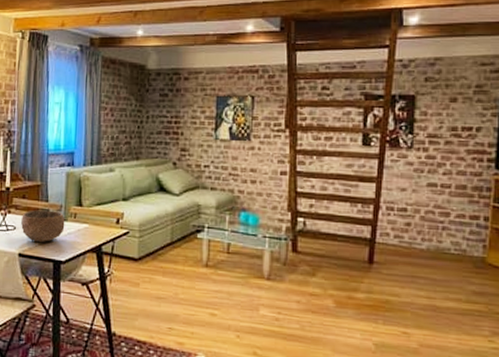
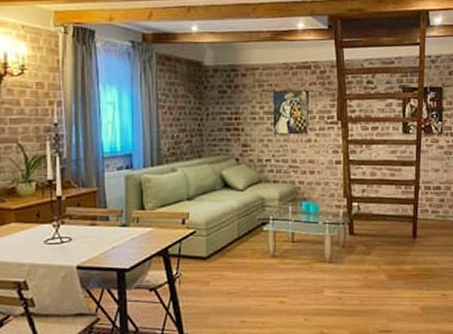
bowl: present [21,210,65,242] -> none [78,217,127,252]

